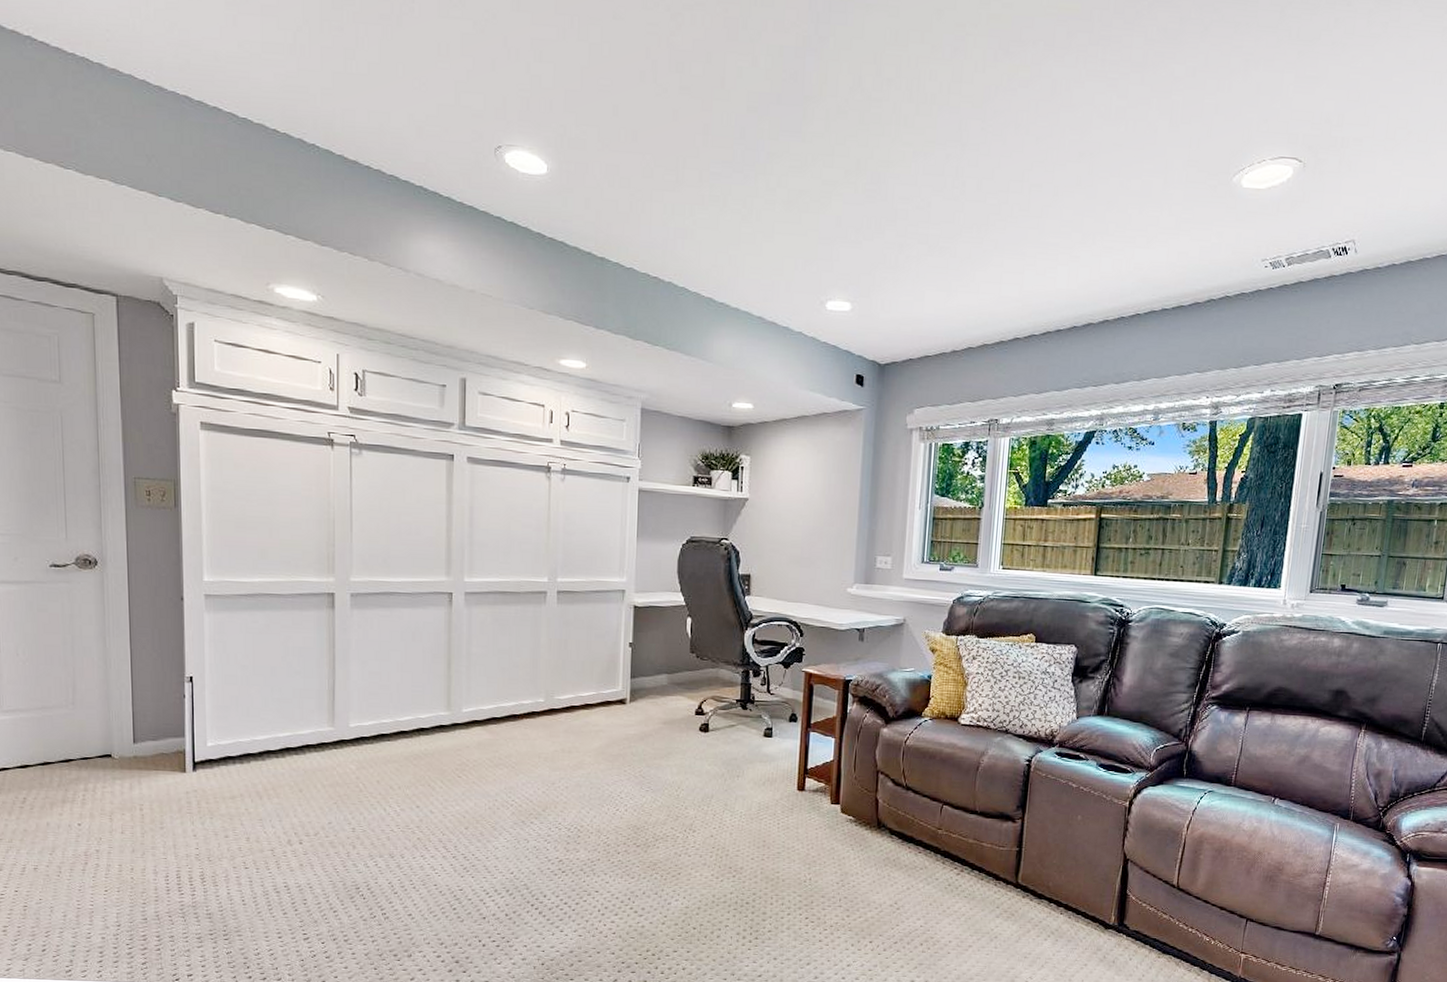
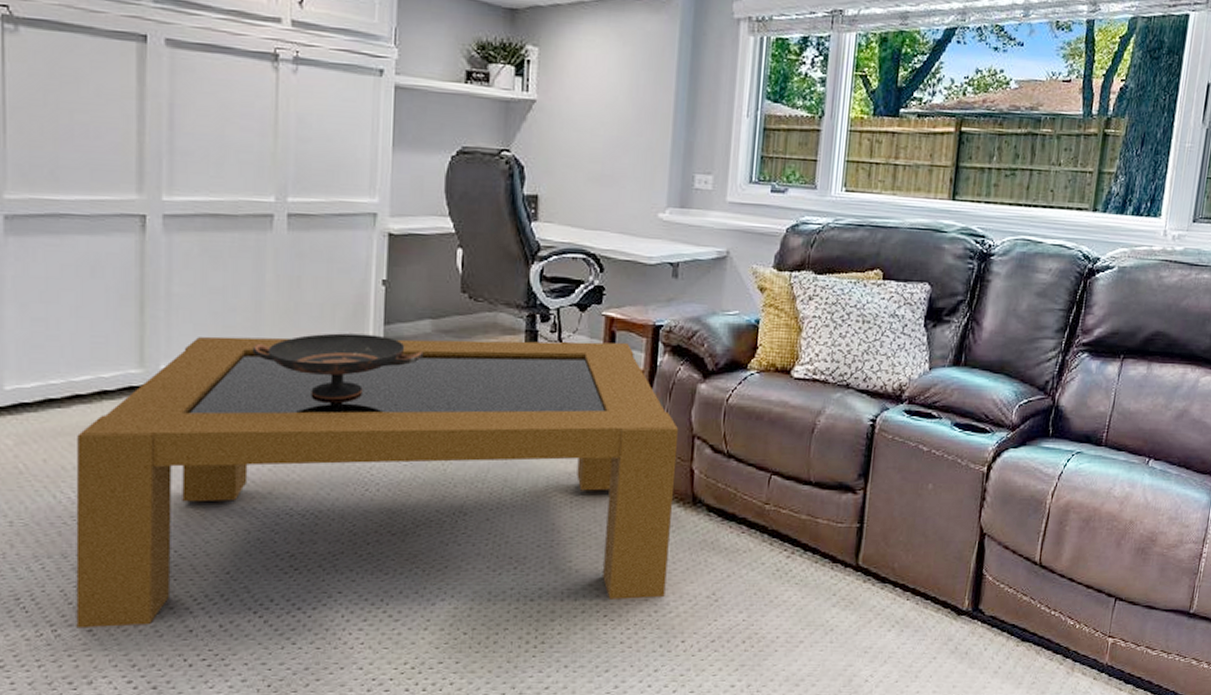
coffee table: none [400,686,866,913] -> present [76,336,679,628]
decorative bowl: none [530,684,661,738] -> present [252,333,424,401]

